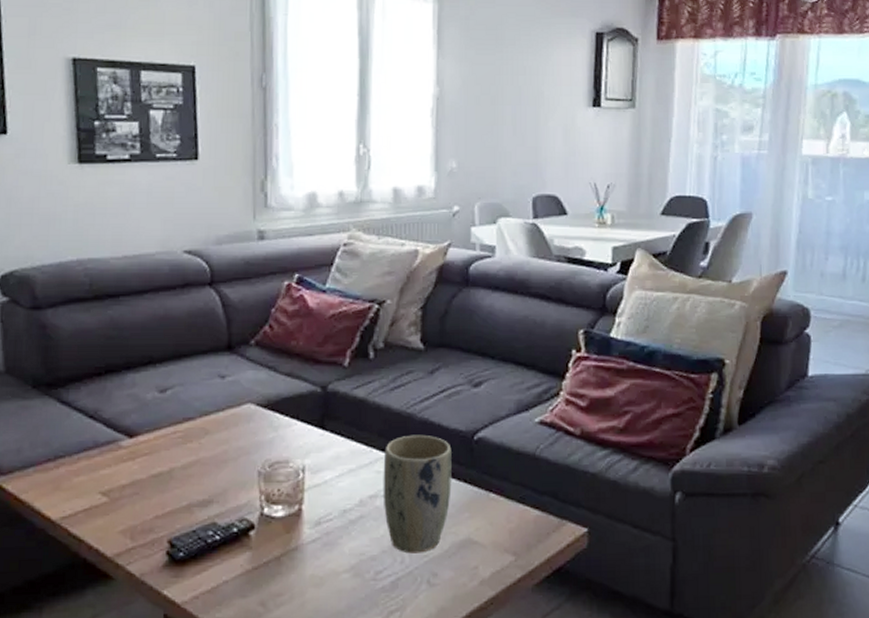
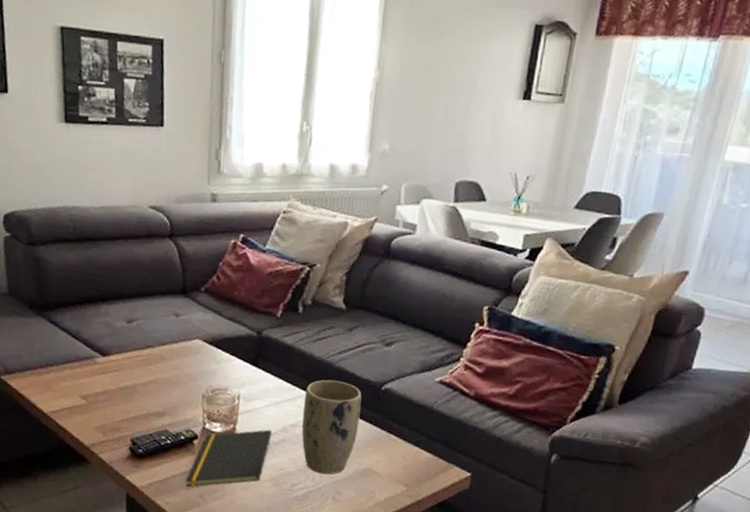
notepad: none [241,505,348,594] -> present [185,429,272,487]

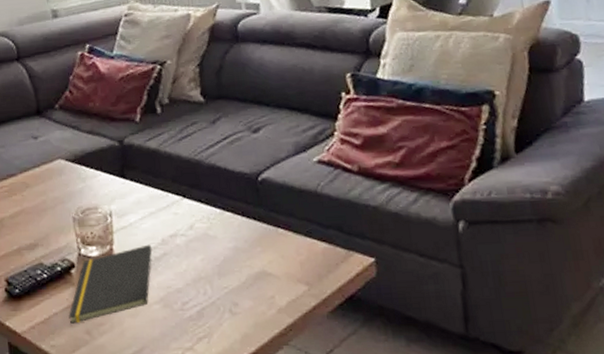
plant pot: present [301,379,362,475] -> none [179,178,243,286]

